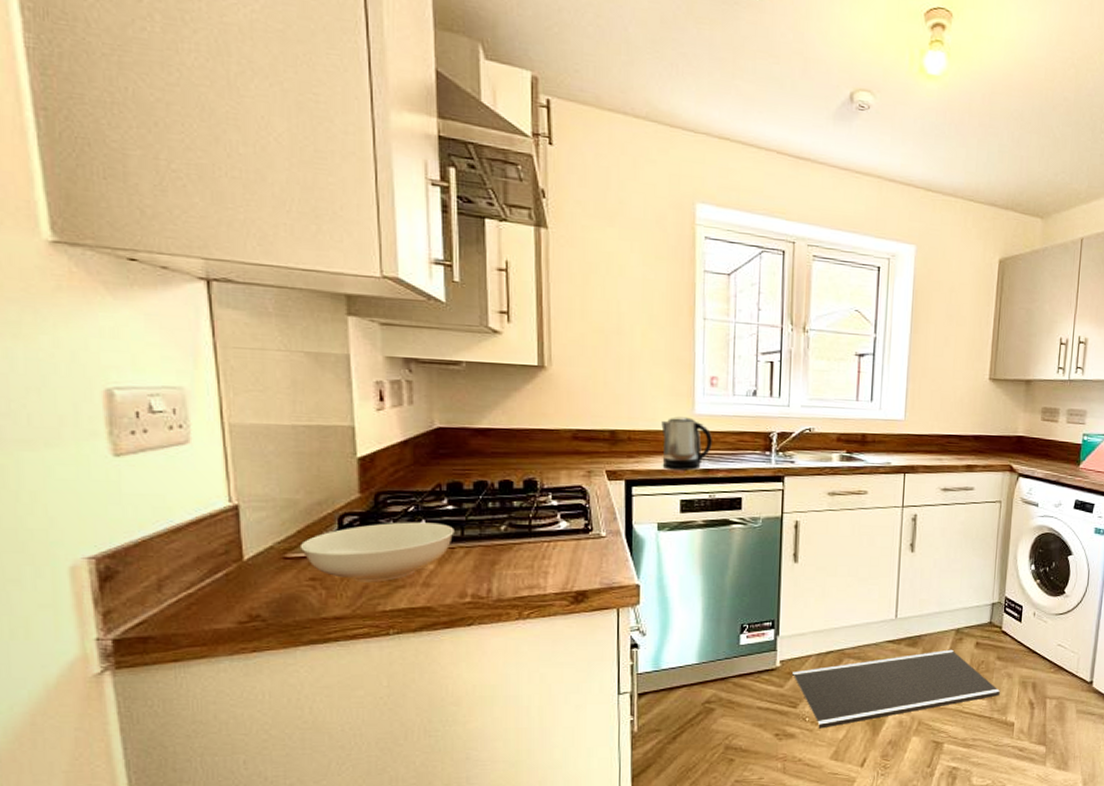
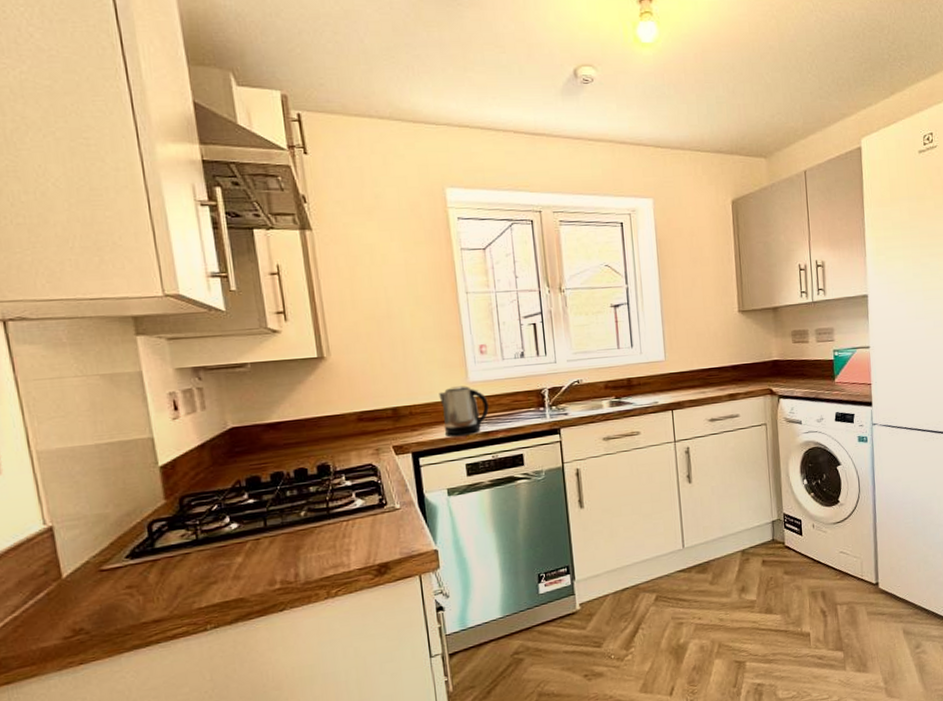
bowl: present [299,522,454,582] -> none [114,517,258,584]
door mat: present [792,649,1000,729] -> none [593,570,792,664]

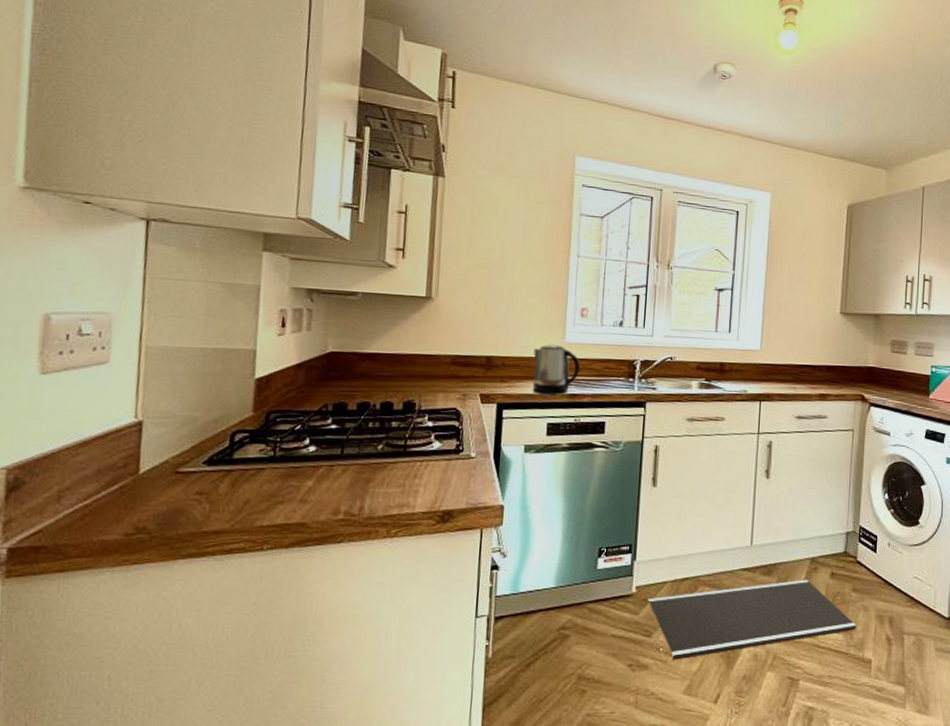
door mat: none [593,570,792,664] -> present [648,579,856,660]

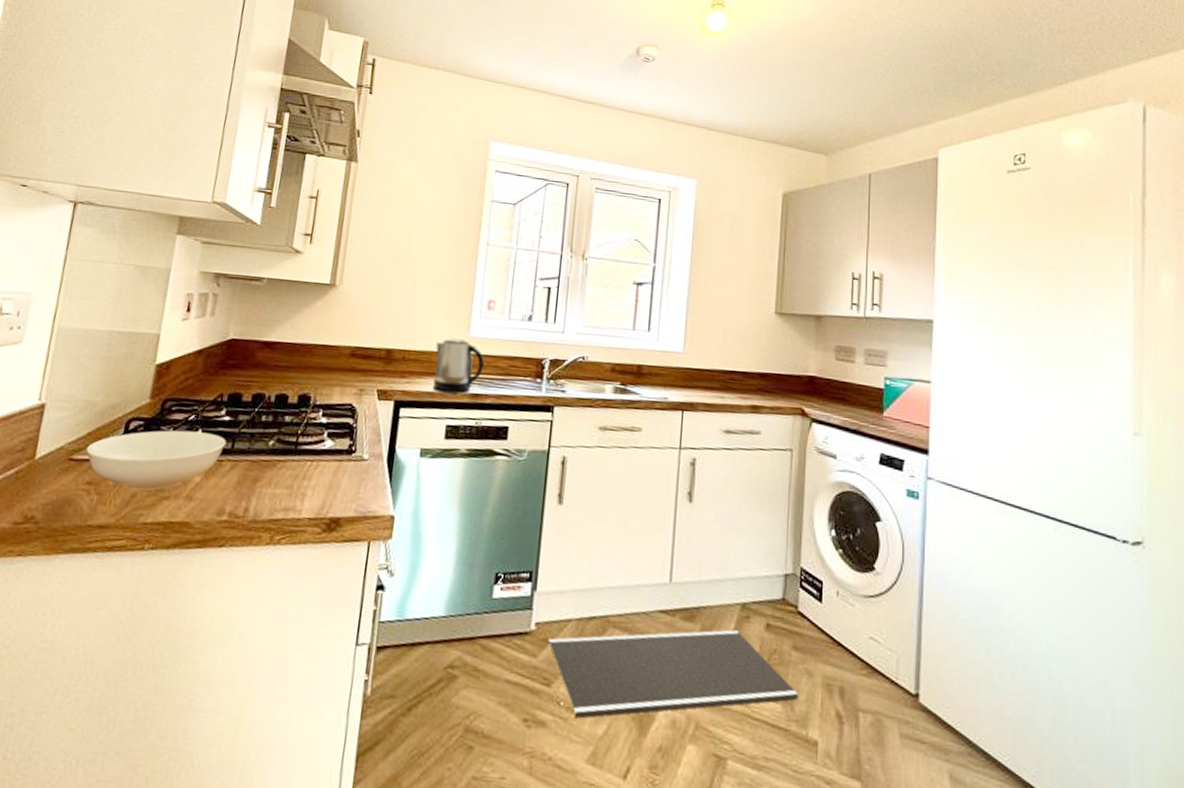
bowl: none [192,439,335,498] -> present [86,430,226,491]

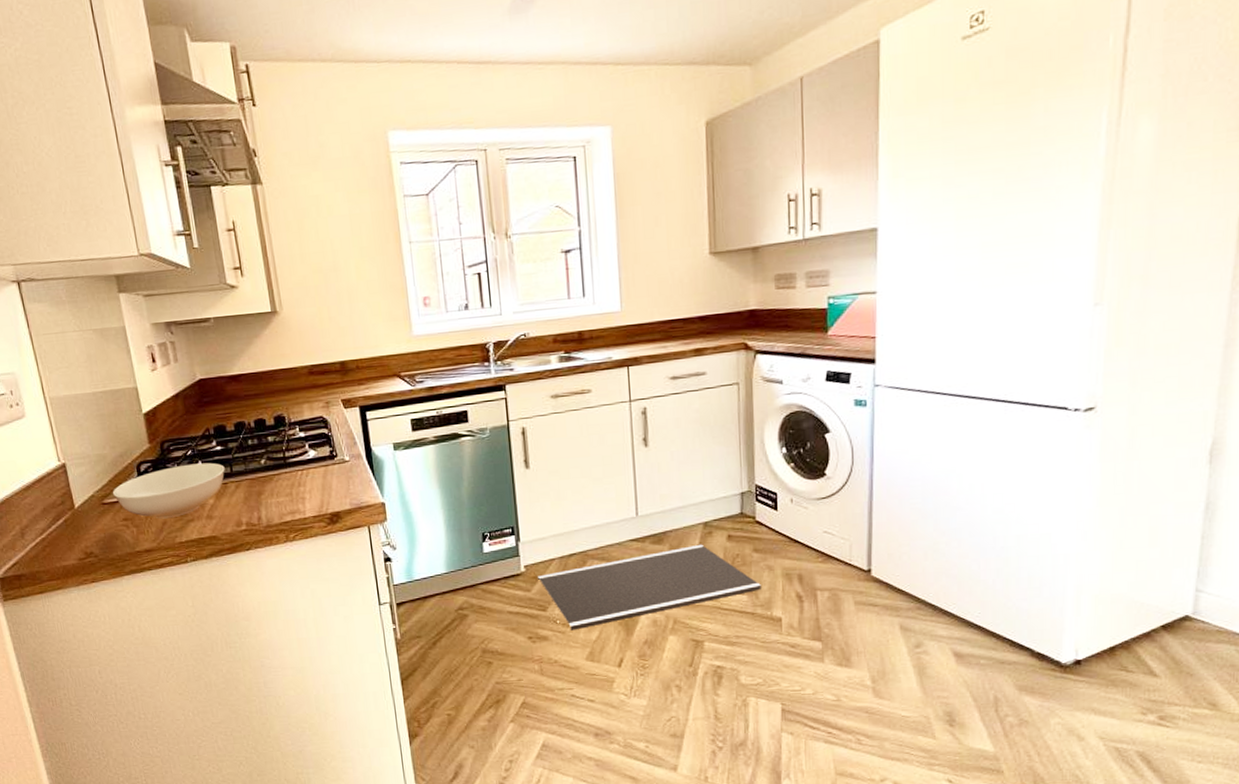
kettle: present [432,338,485,395] -> none [384,339,433,392]

